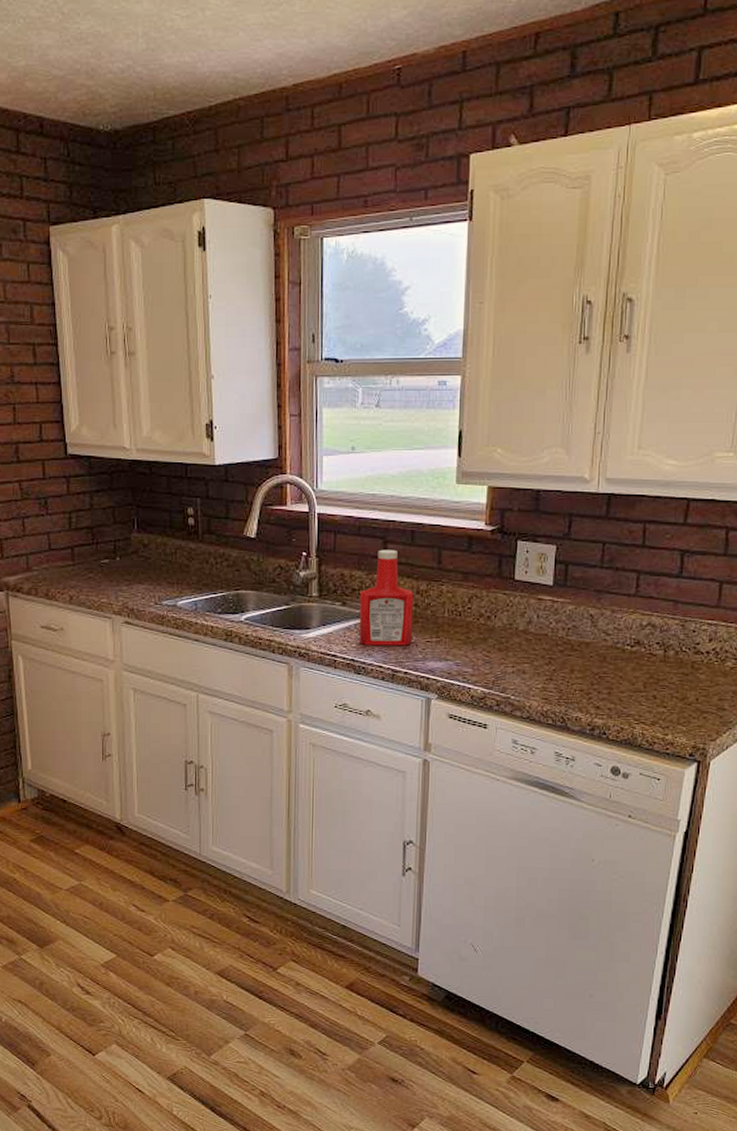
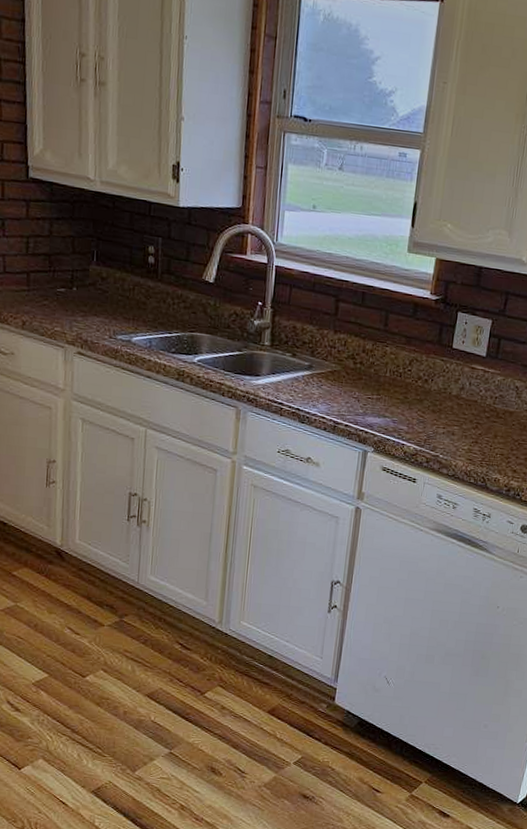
ketchup bottle: present [358,549,414,646] -> none [305,307,360,400]

